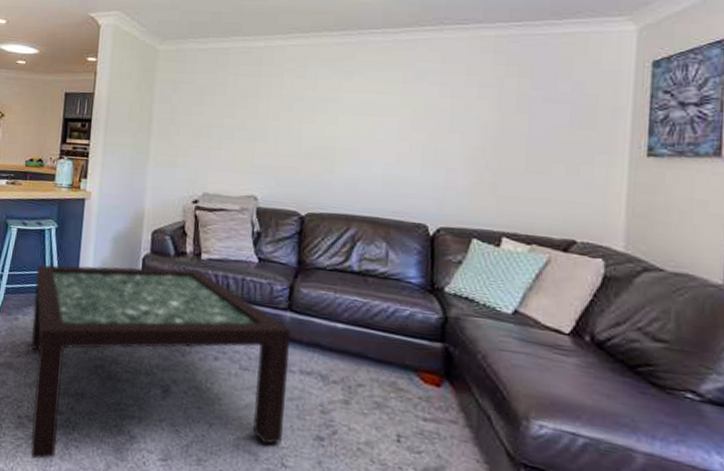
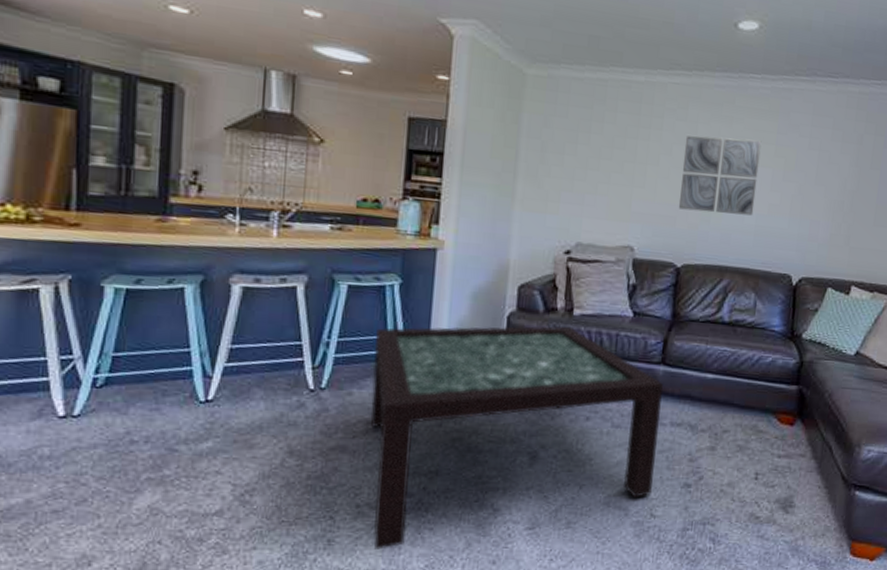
wall art: none [300,91,386,165] -> present [678,136,762,216]

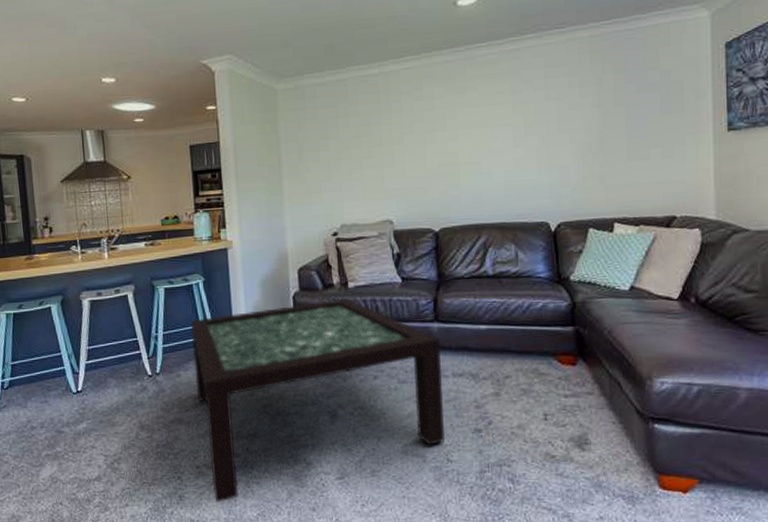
wall art: present [678,136,762,216] -> none [424,103,501,179]

